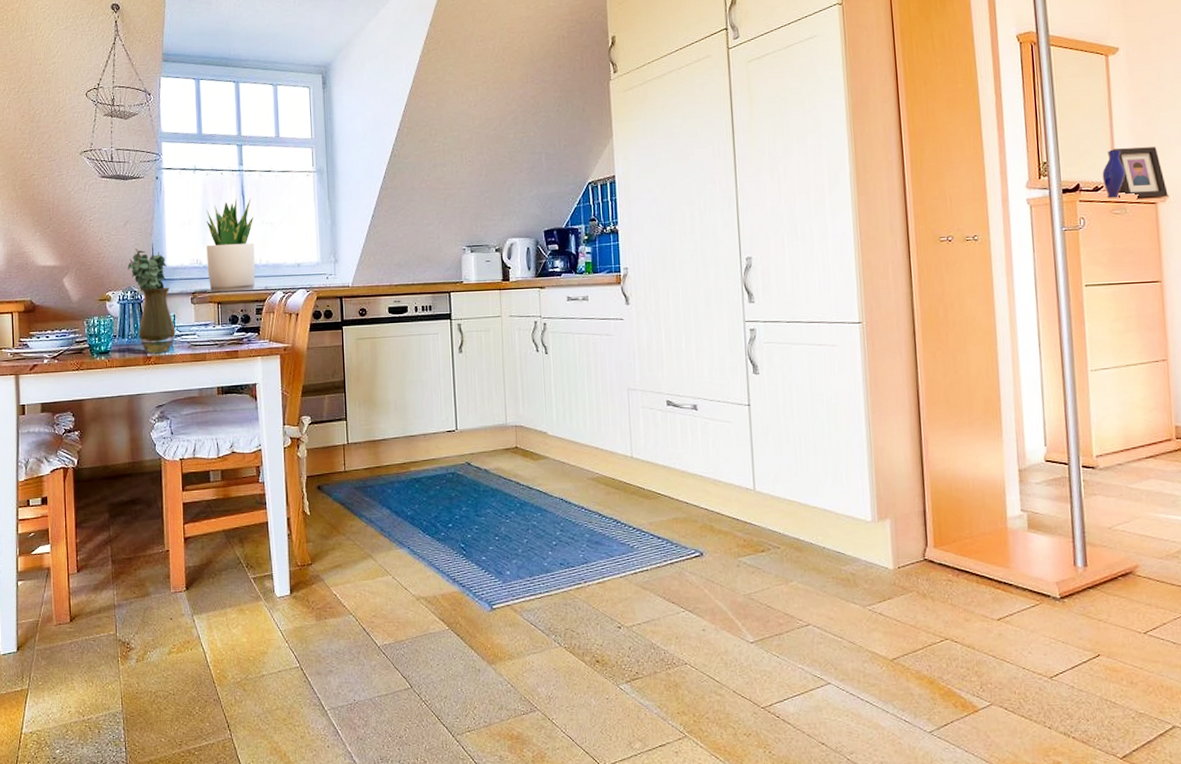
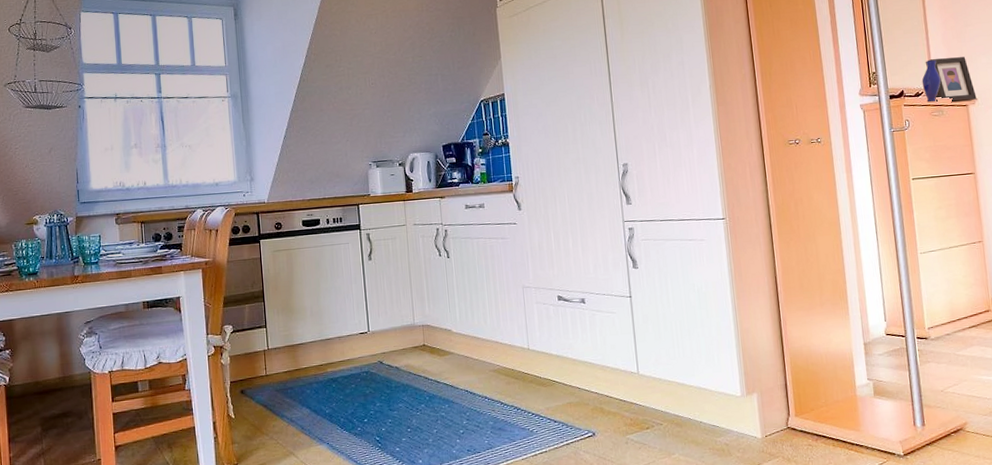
vase: present [127,248,176,354] -> none [53,174,102,273]
planter: present [206,197,256,293] -> none [127,123,176,213]

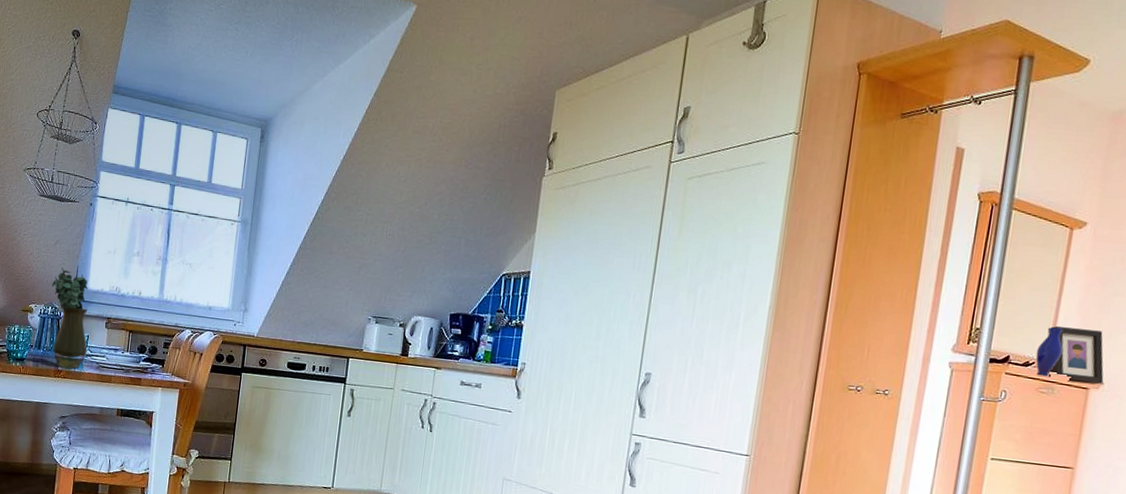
vase: none [53,174,102,273] -> present [52,267,88,369]

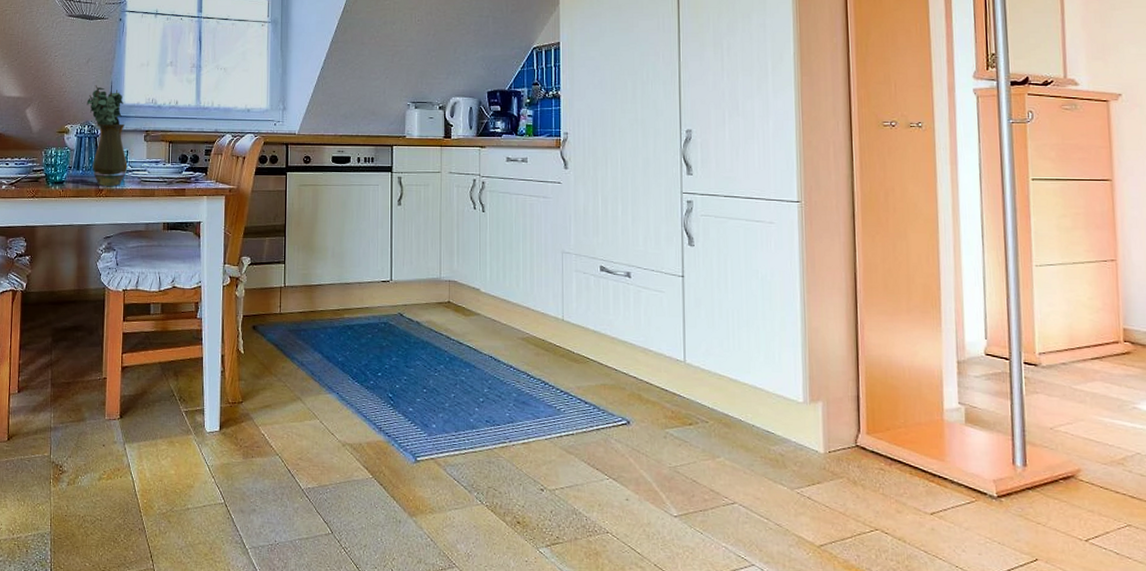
vase: present [1035,327,1063,377] -> none [1052,46,1077,94]
picture frame: present [1047,326,1104,385] -> none [1058,44,1121,96]

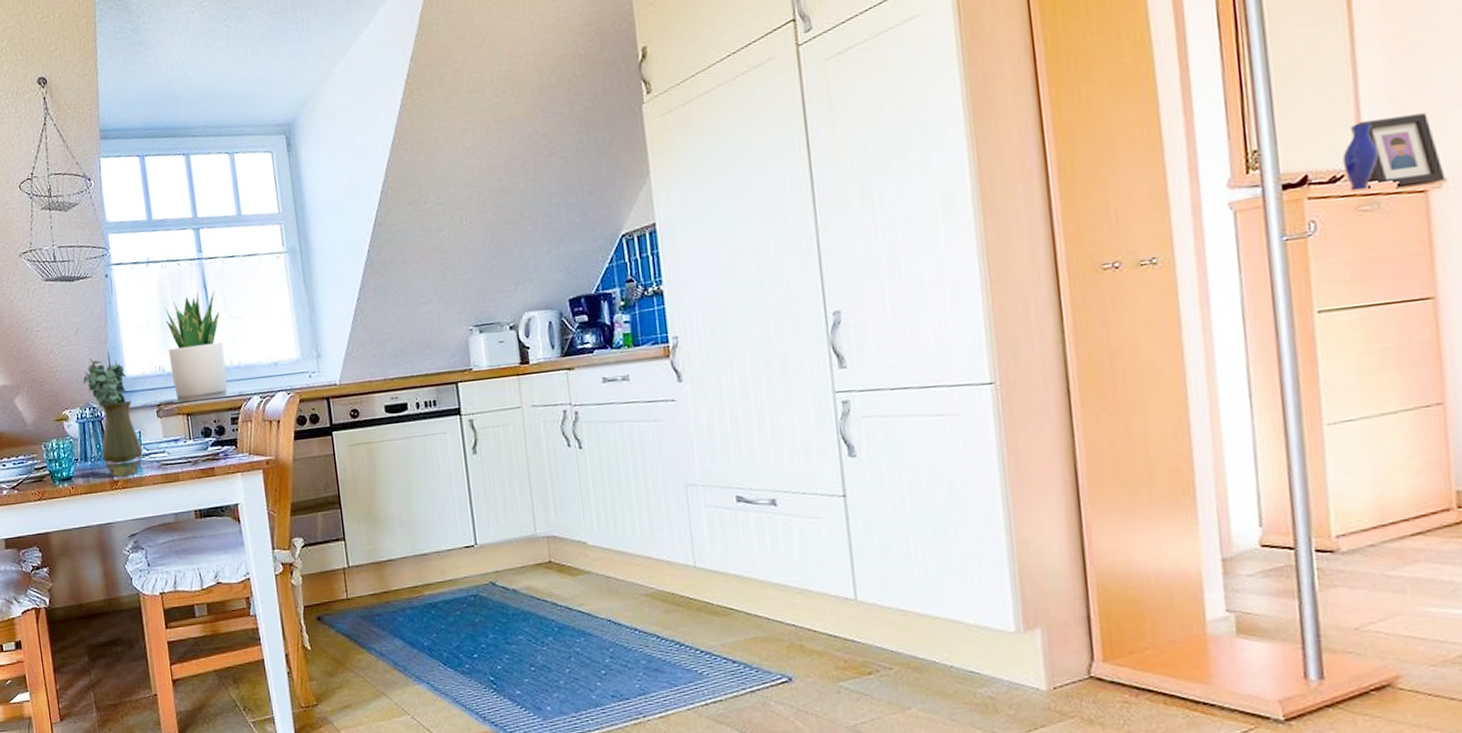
planter: none [161,43,208,132] -> present [165,289,227,403]
vase: none [1052,46,1077,94] -> present [1342,123,1379,191]
picture frame: none [1058,44,1121,96] -> present [1349,113,1446,189]

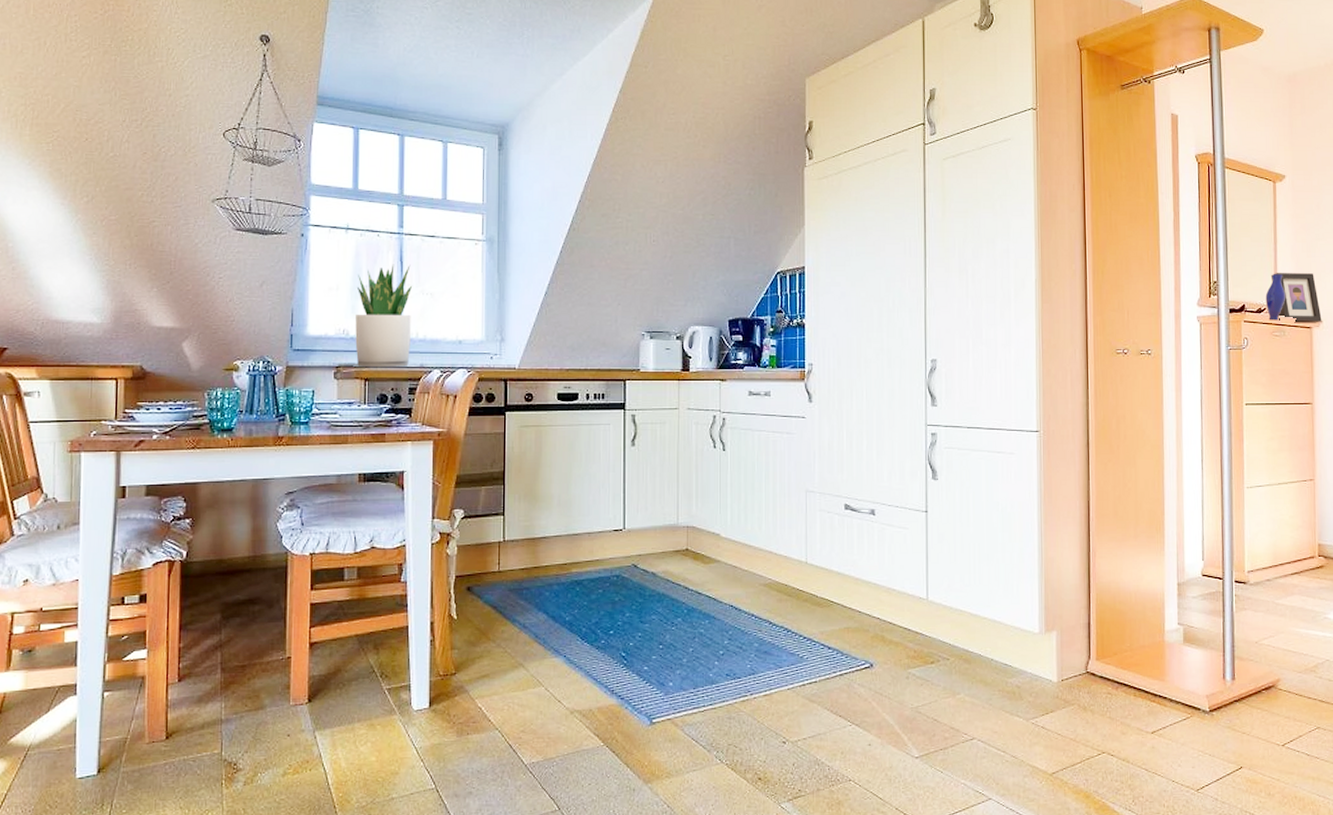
vase: present [83,359,143,478] -> none [261,313,314,434]

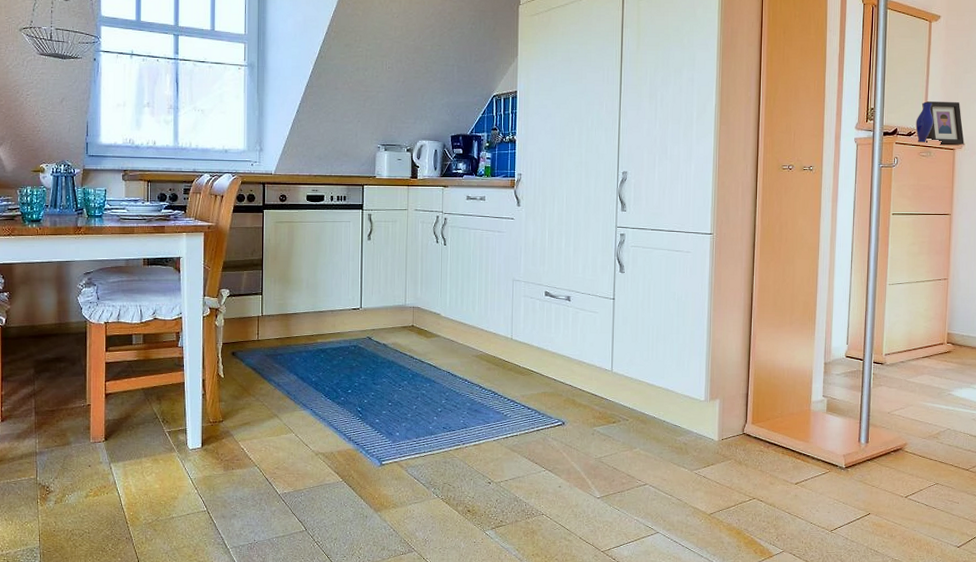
planter: present [355,264,412,368] -> none [139,85,186,172]

